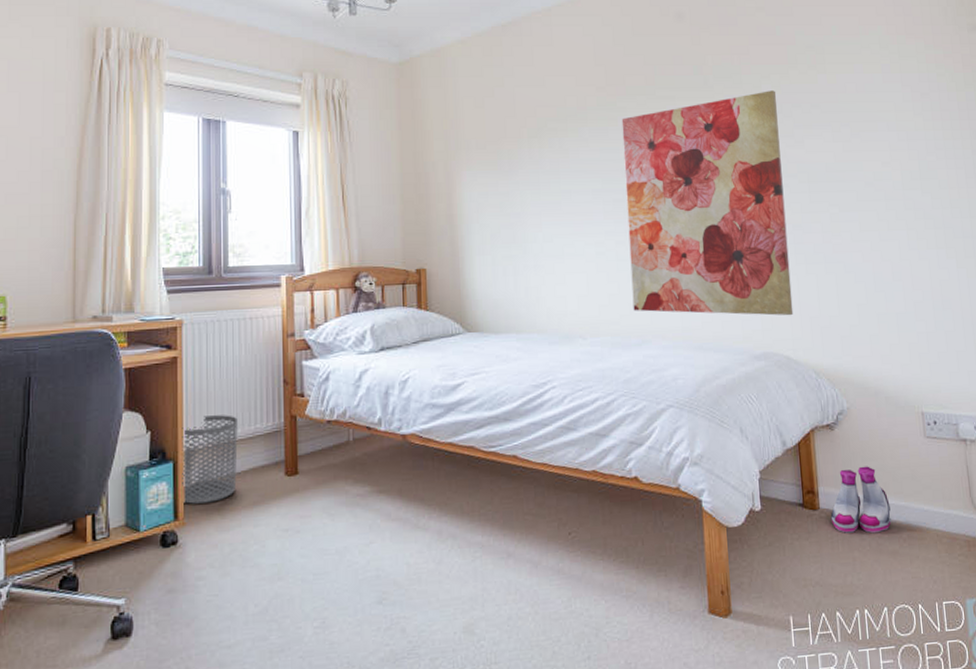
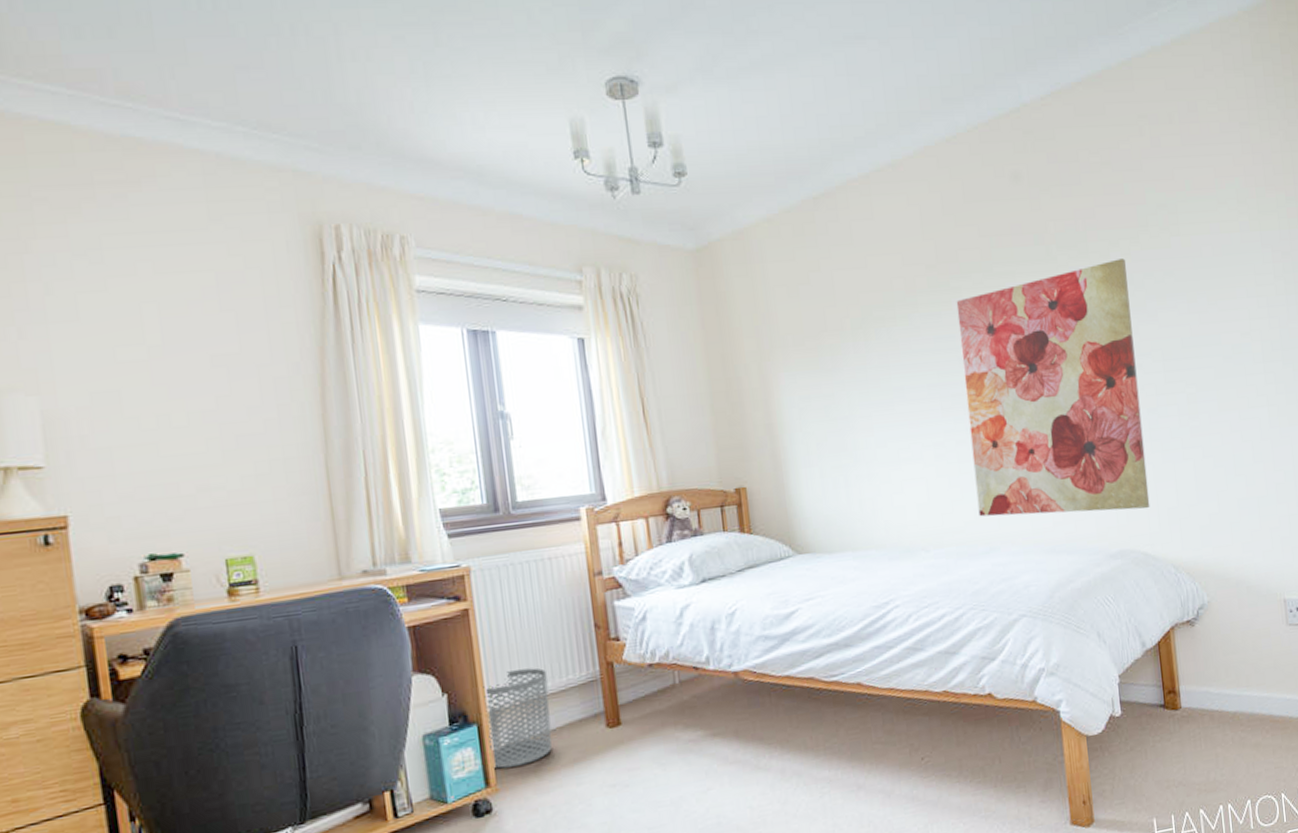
boots: present [830,466,892,534] -> none [1192,660,1254,731]

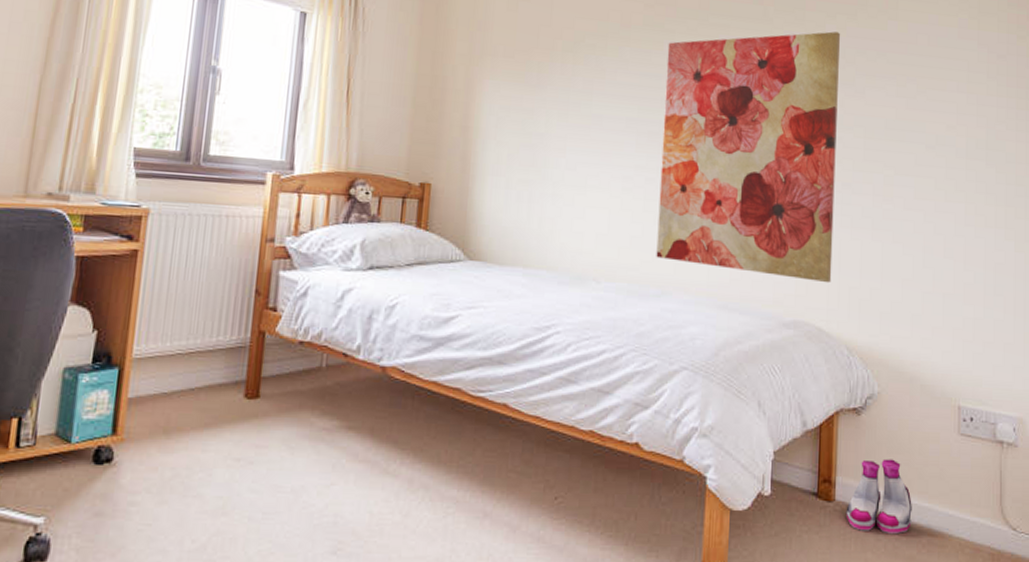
waste bin: present [483,668,552,769] -> none [123,320,198,419]
boots: none [1192,660,1254,731] -> present [846,459,912,535]

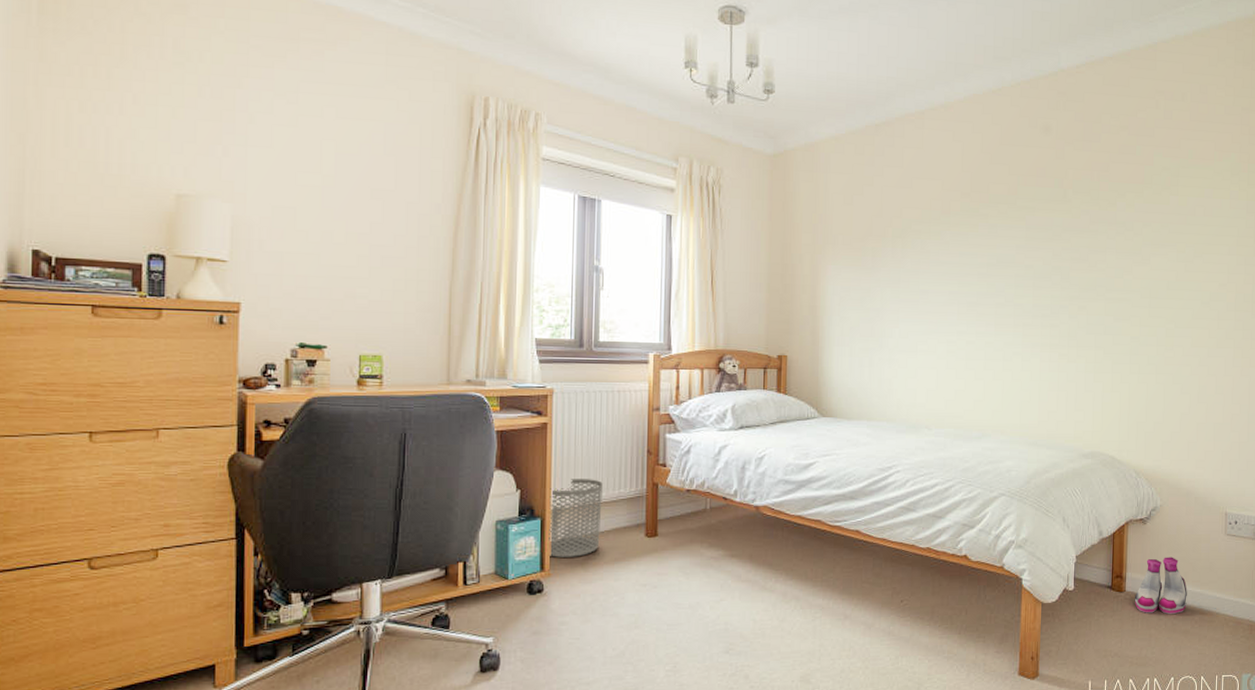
waste bin: none [123,320,198,419] -> present [548,479,603,557]
wall art: present [656,31,841,283] -> none [977,208,1130,420]

